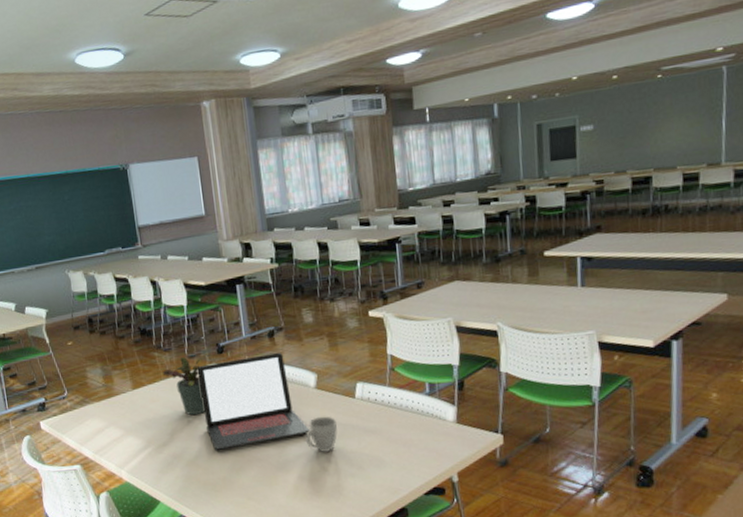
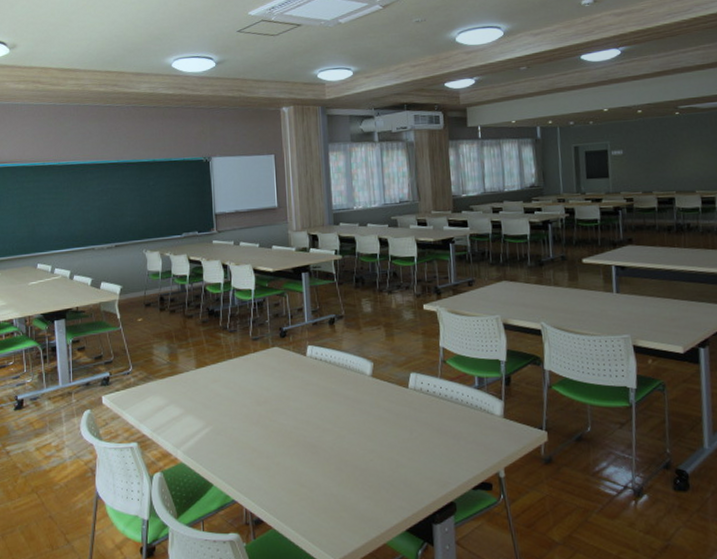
potted plant: present [162,357,205,416] -> none [226,339,264,398]
laptop: present [197,352,310,452] -> none [259,339,364,435]
mug: present [305,416,338,453] -> none [359,404,390,442]

